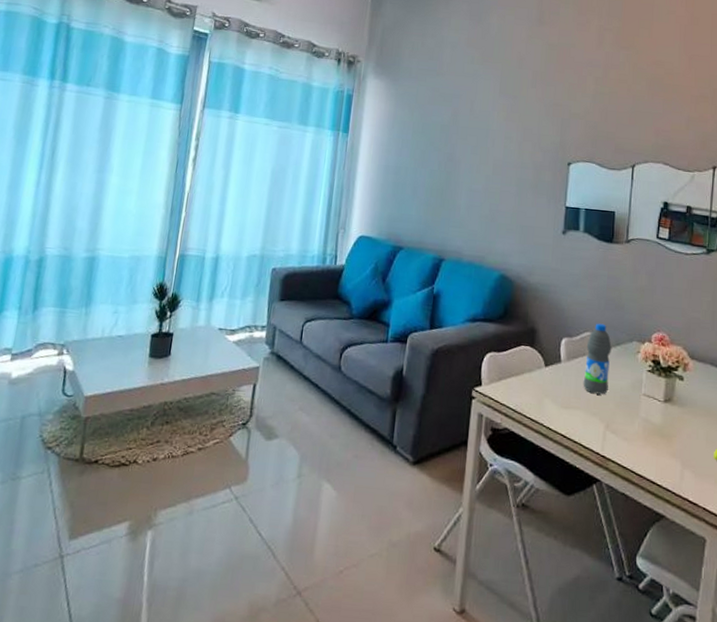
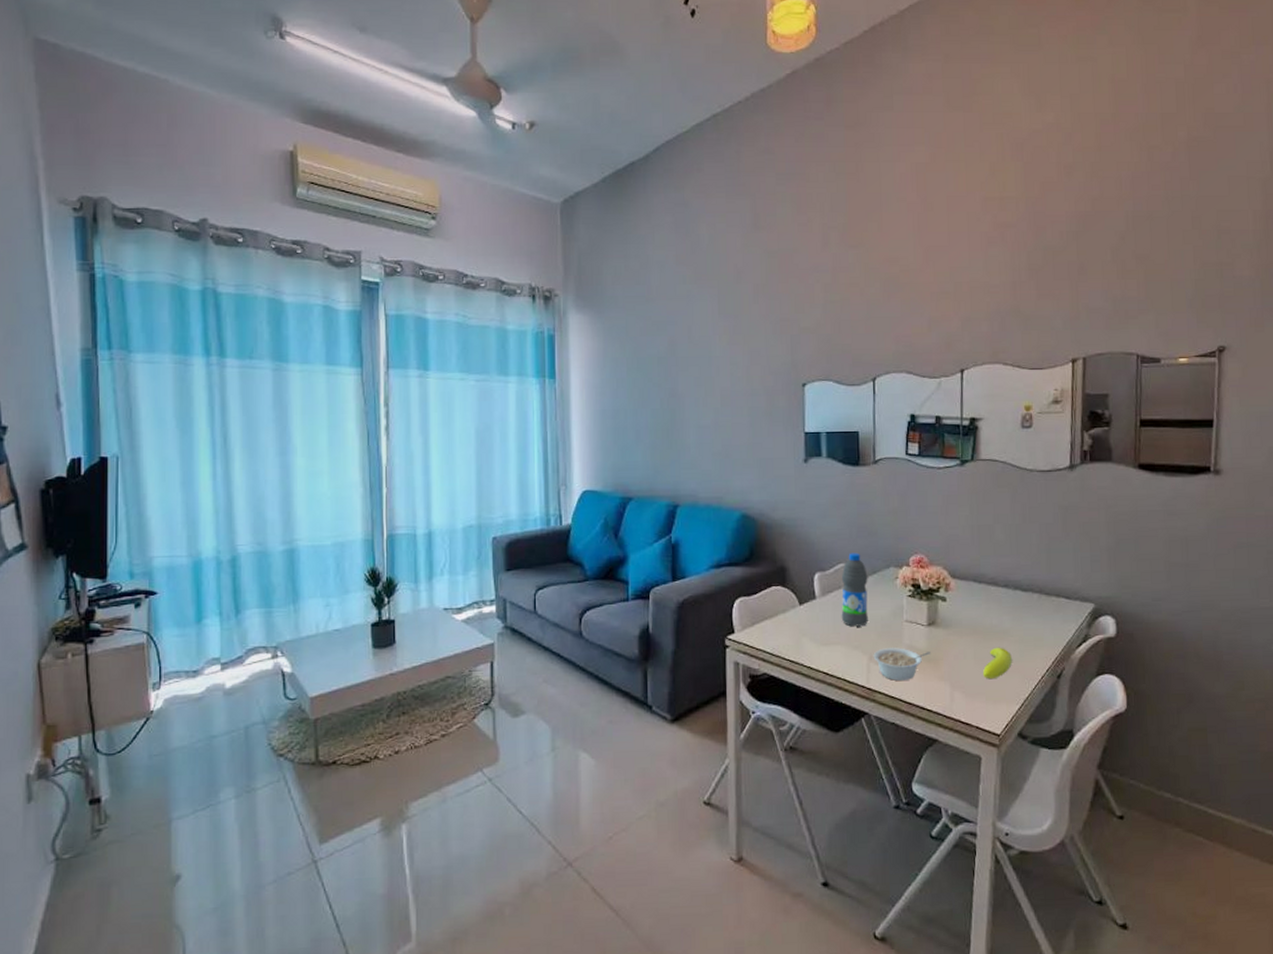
legume: none [610,418,665,453] -> present [873,648,931,681]

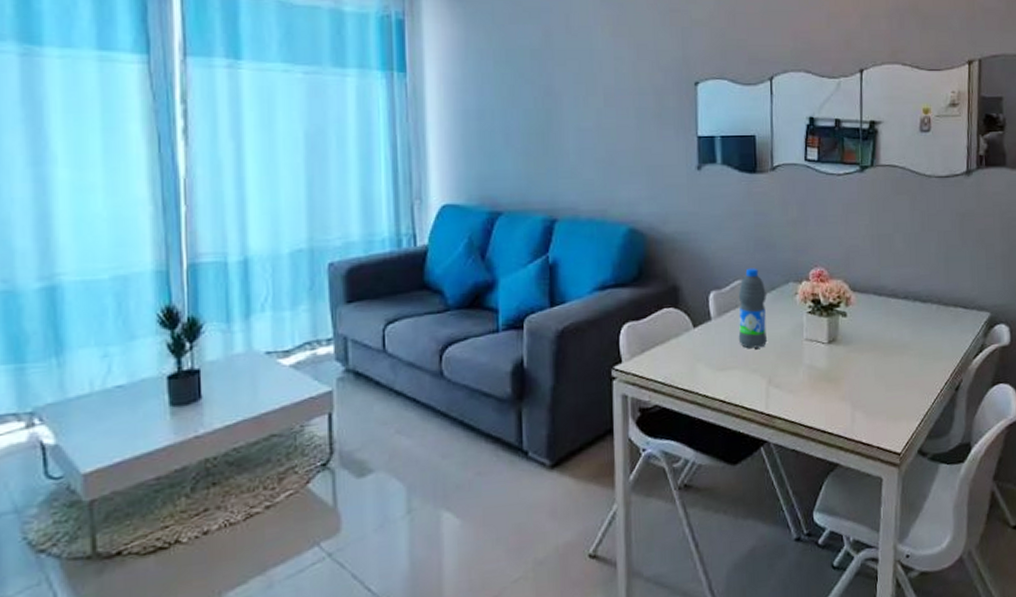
legume: present [873,648,931,681] -> none [772,368,831,404]
banana: present [982,647,1013,678] -> none [883,362,913,396]

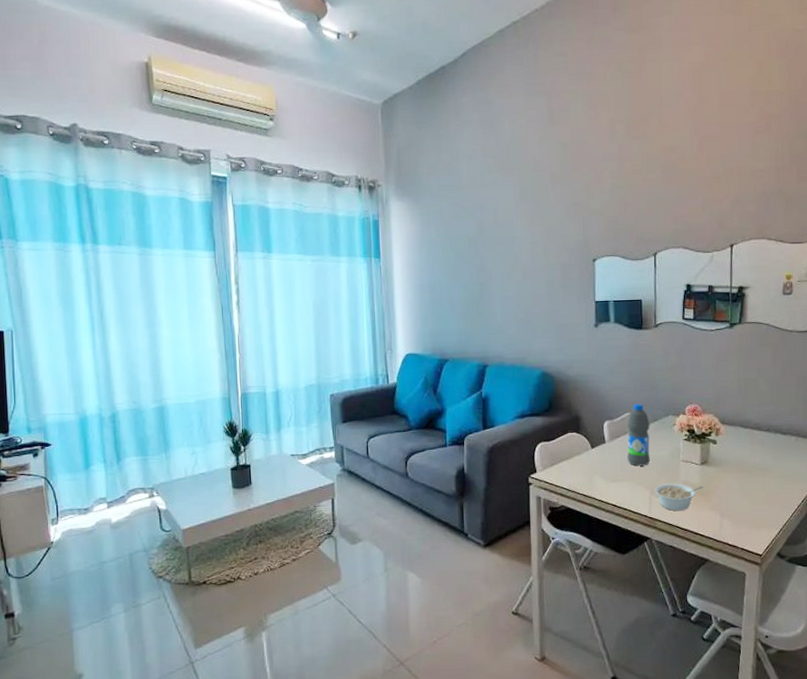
legume: none [772,368,831,404] -> present [654,483,703,511]

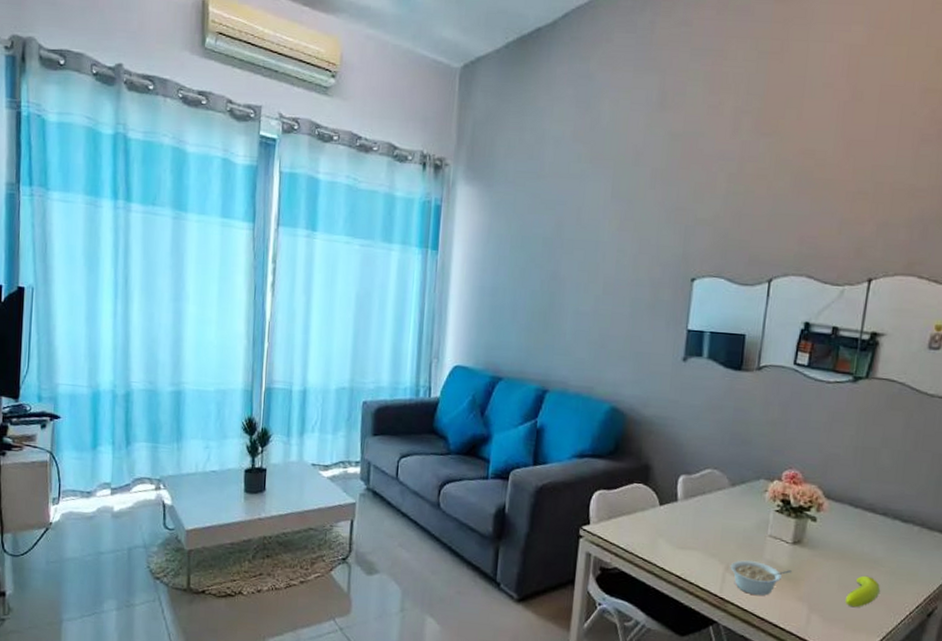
water bottle: present [627,403,650,466] -> none [701,459,736,535]
banana: none [747,481,774,508] -> present [844,575,881,607]

